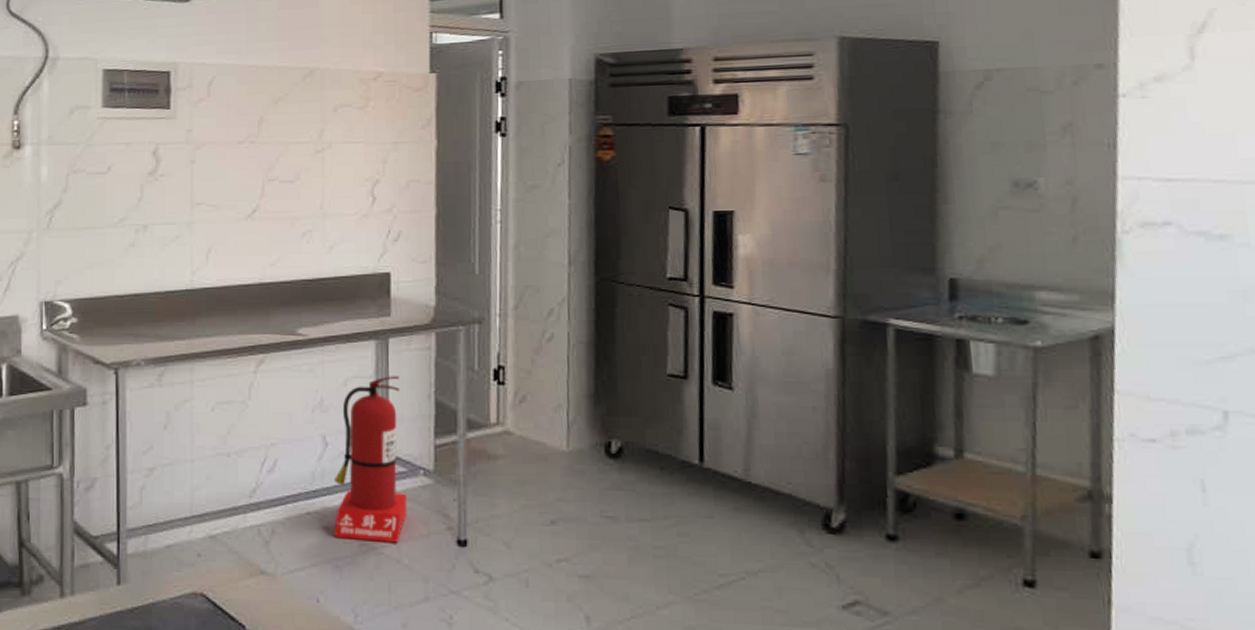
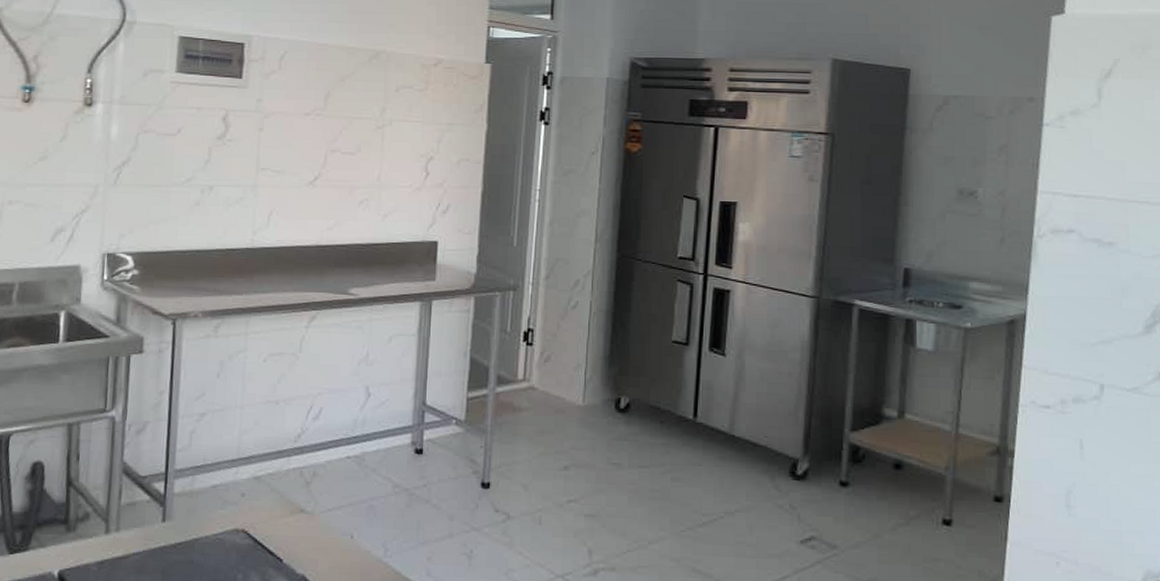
fire extinguisher: present [333,376,407,542] -> none [371,334,441,484]

